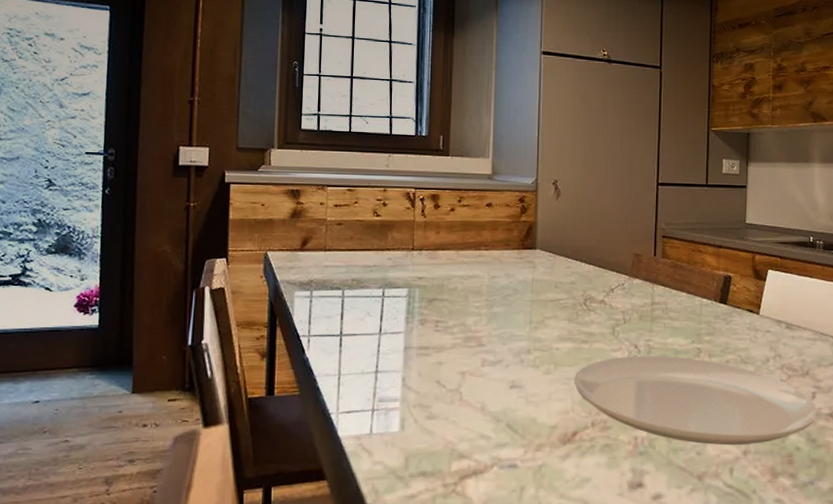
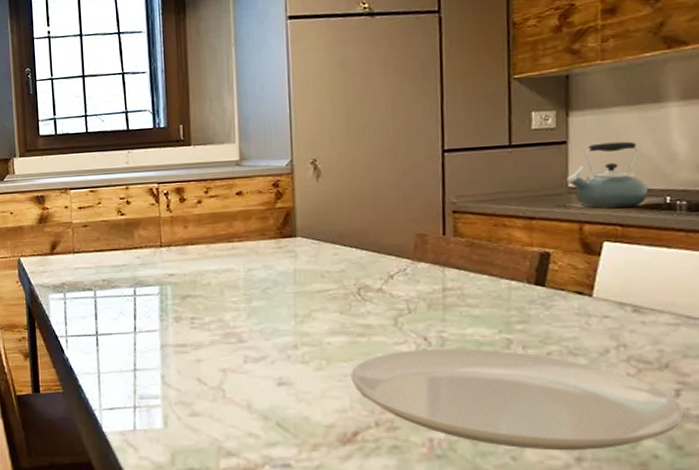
kettle: none [745,190,799,244] -> present [567,141,649,209]

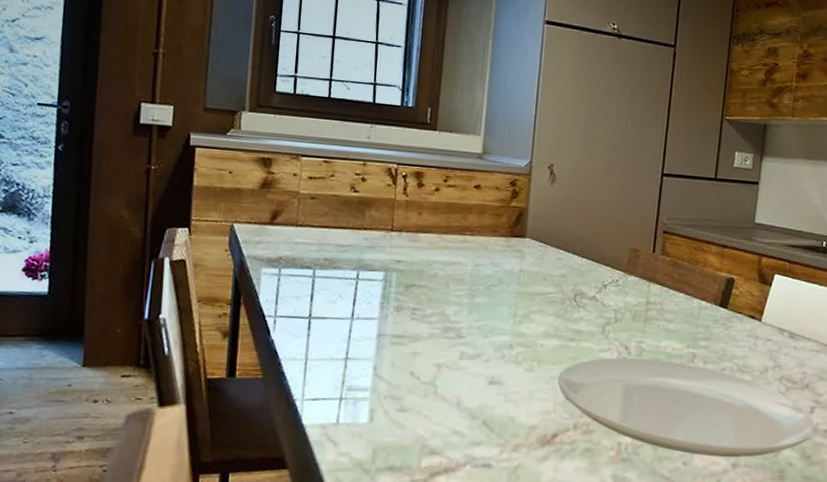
kettle: present [567,141,649,209] -> none [754,188,812,248]

